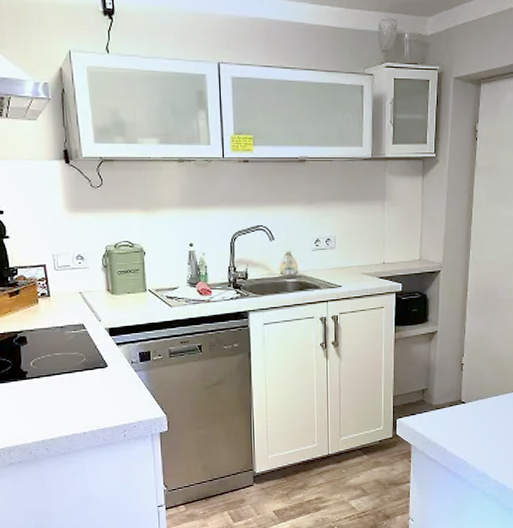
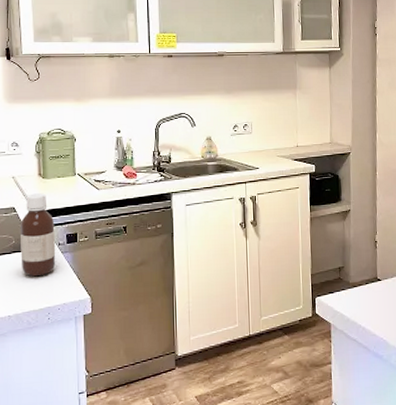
bottle: none [90,310,130,395] -> present [20,193,56,277]

